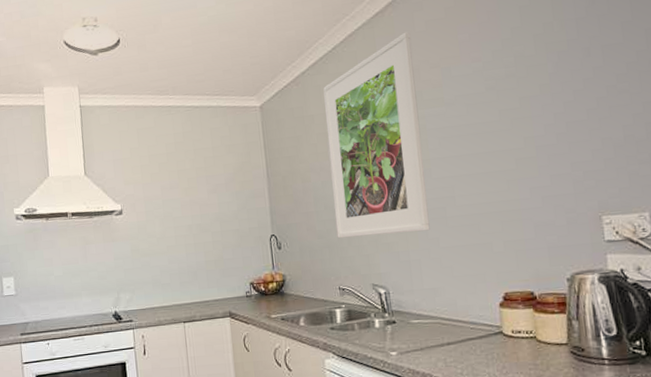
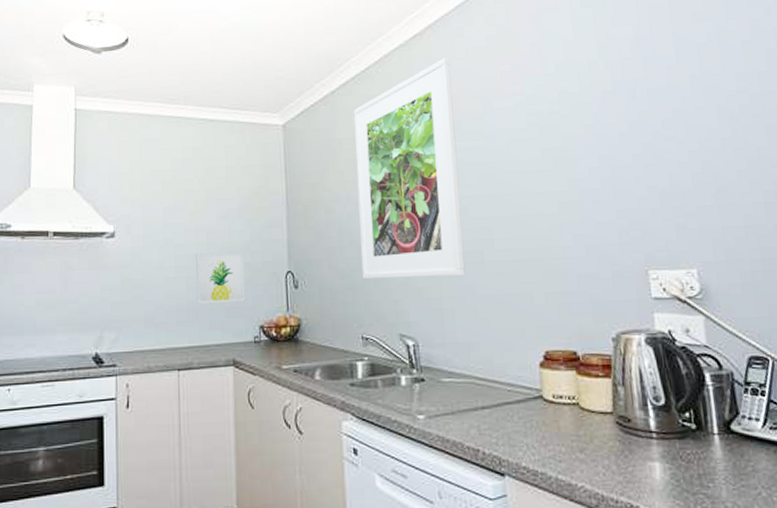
wall art: none [192,221,237,266] -> present [196,252,246,303]

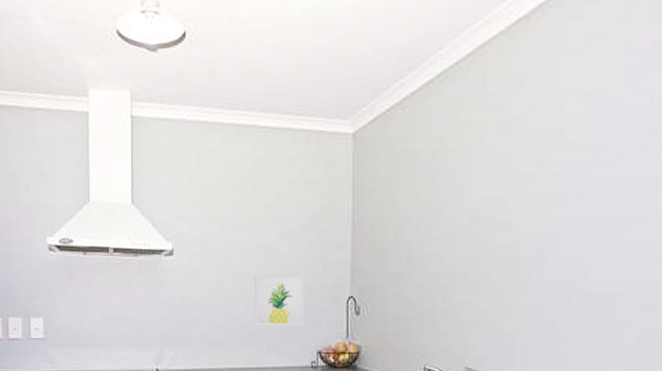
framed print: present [354,57,466,280] -> none [430,47,561,309]

